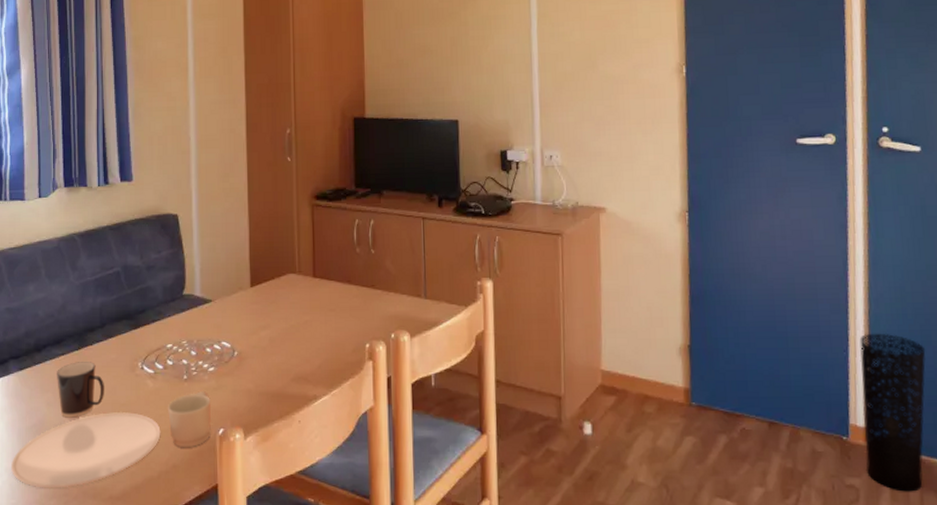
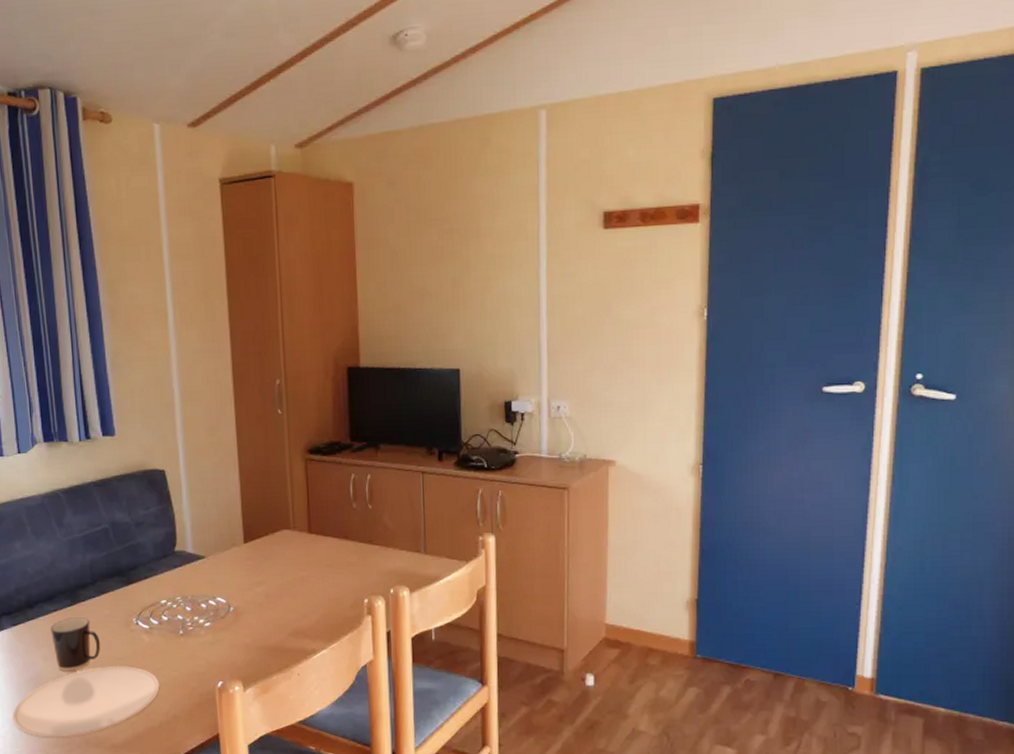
mug: present [167,391,212,448] -> none [164,646,210,700]
umbrella stand: present [859,333,926,492] -> none [869,586,941,739]

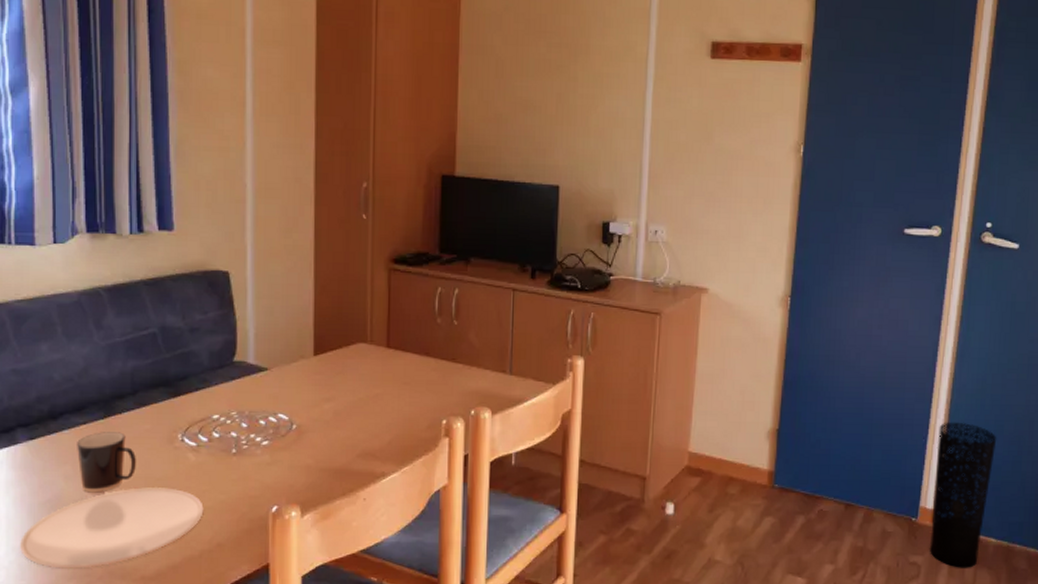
umbrella stand: none [869,586,941,739] -> present [929,422,997,568]

